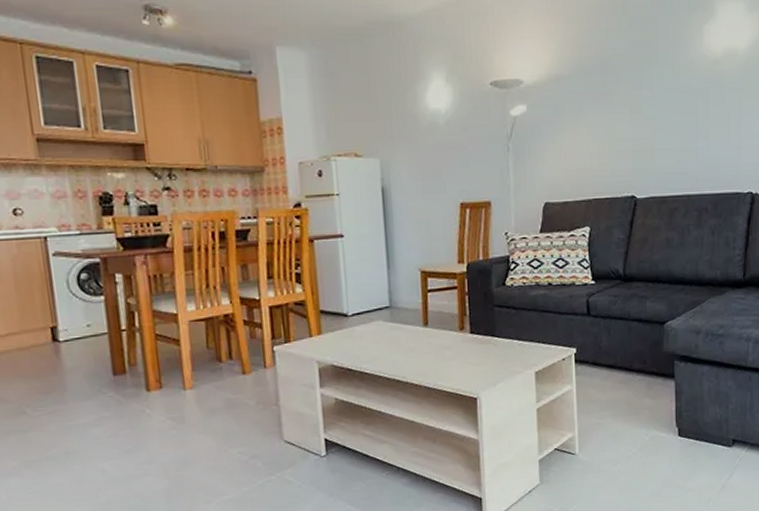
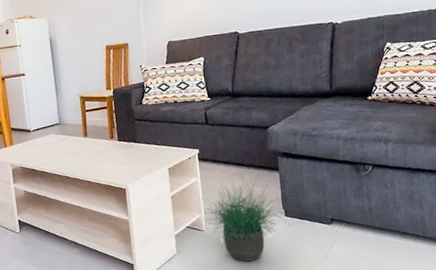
potted plant: none [576,381,684,494] -> present [202,173,290,262]

